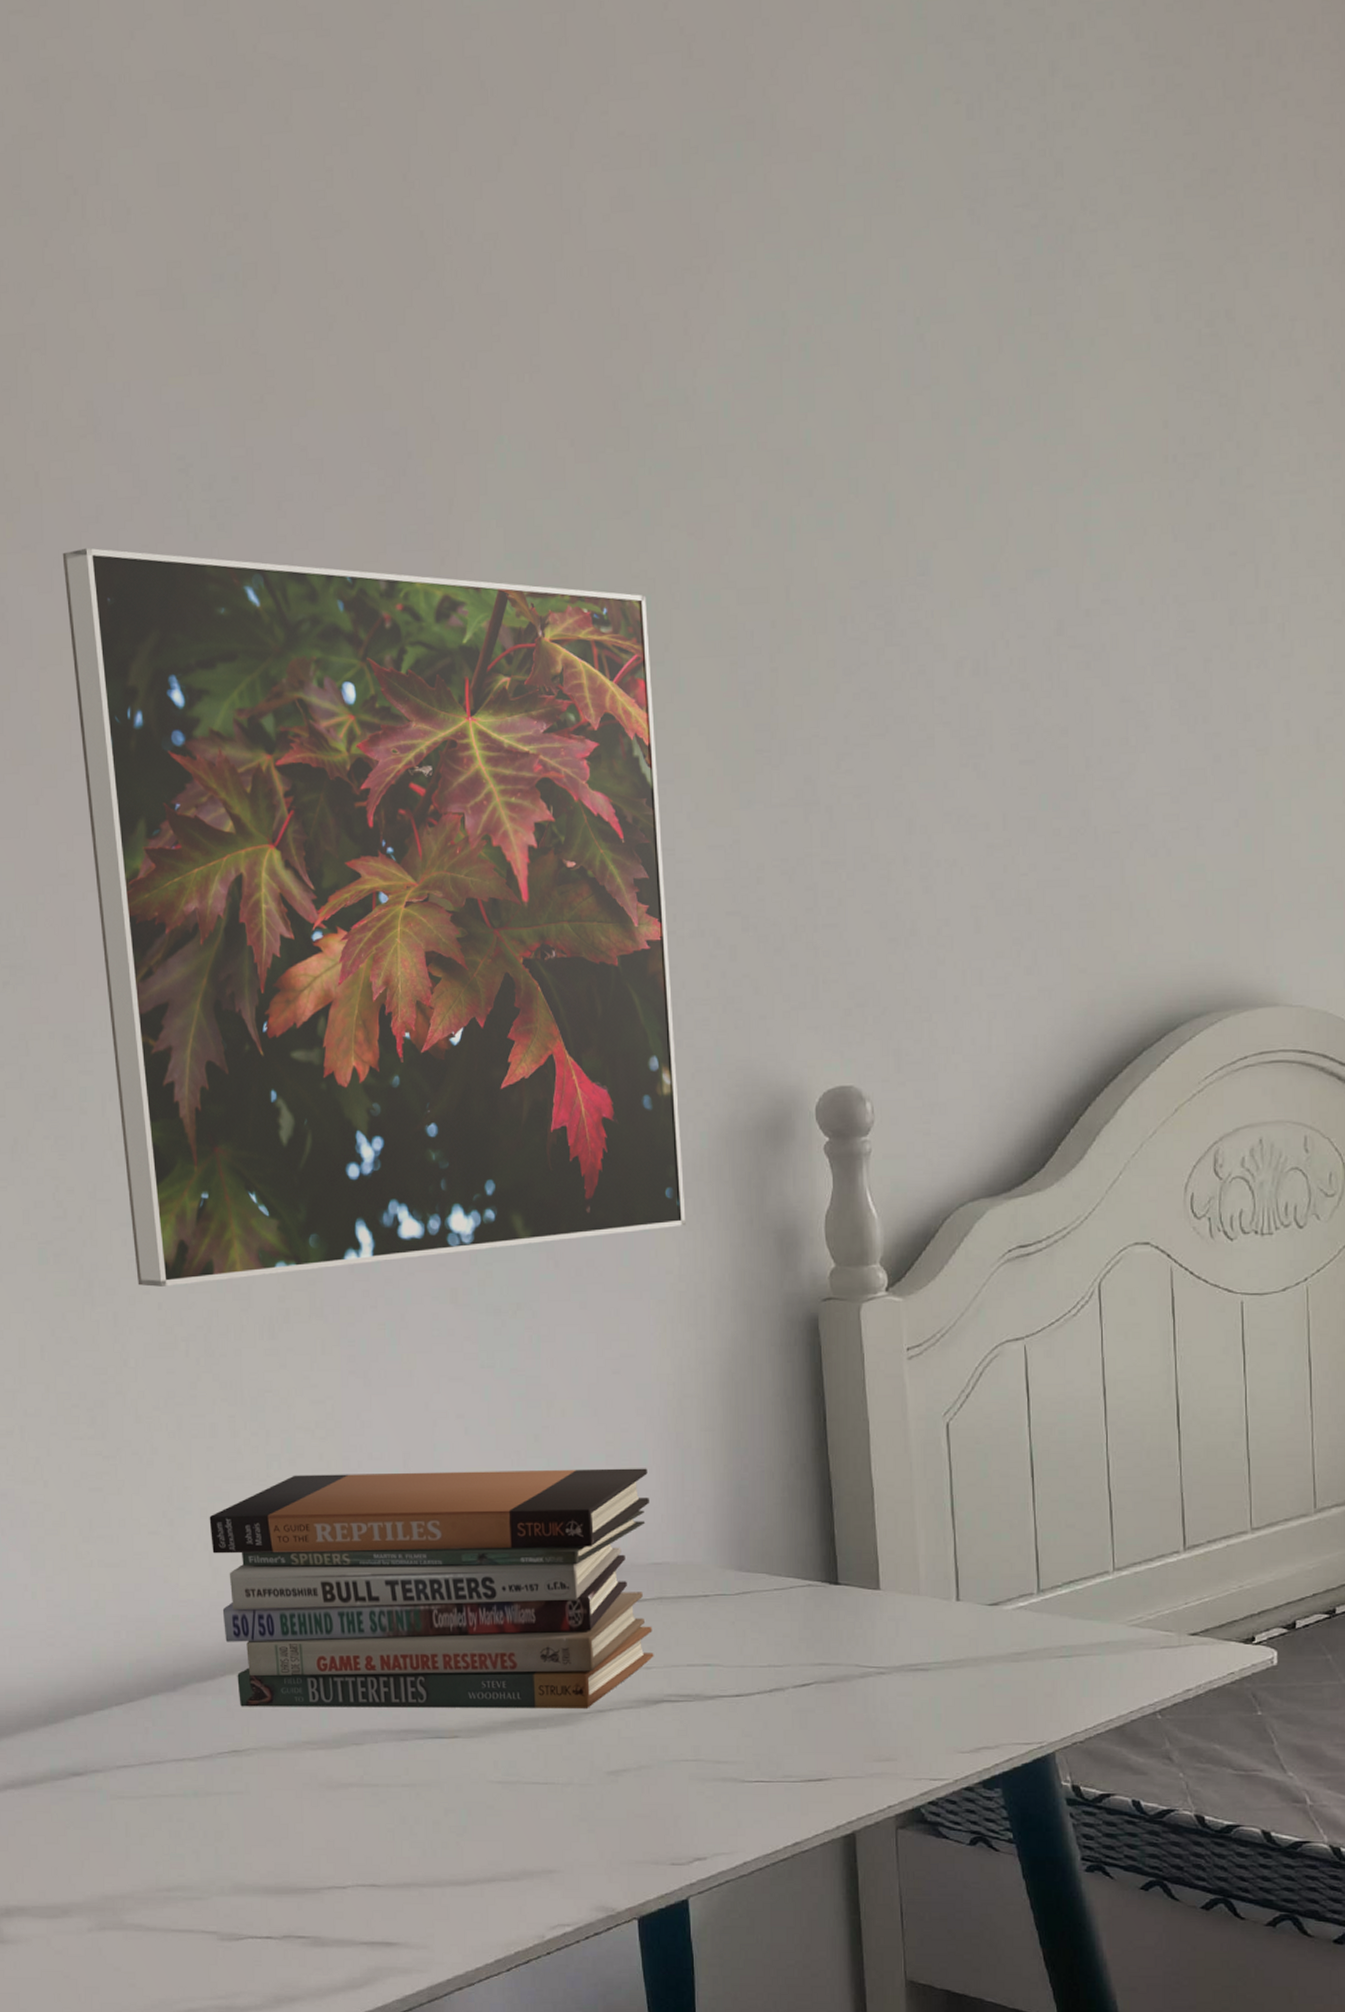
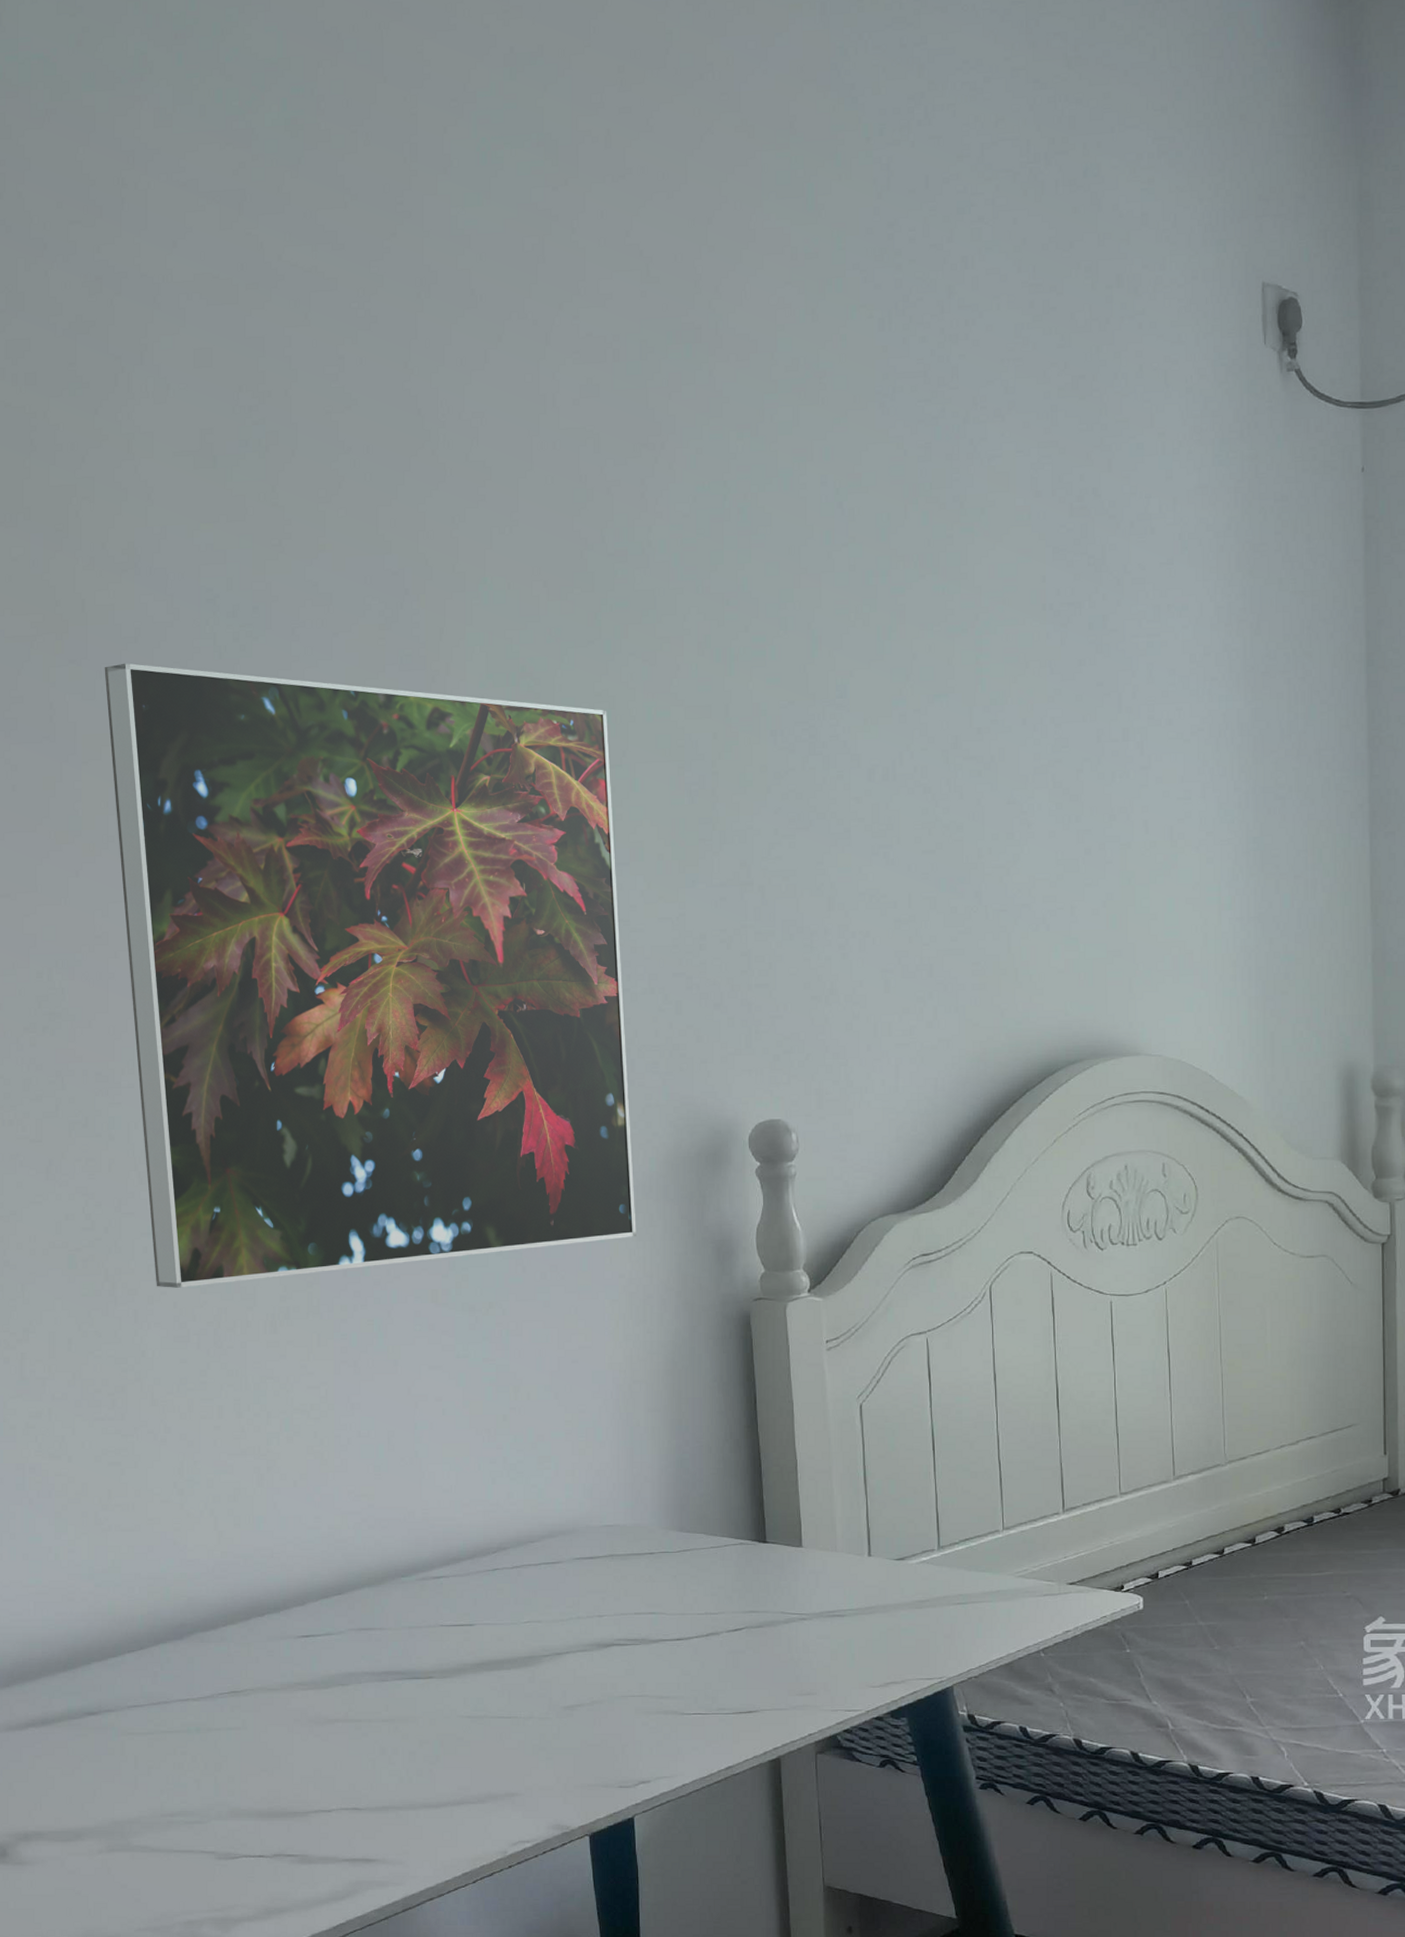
book stack: present [209,1468,654,1708] -> none [215,1443,606,1653]

